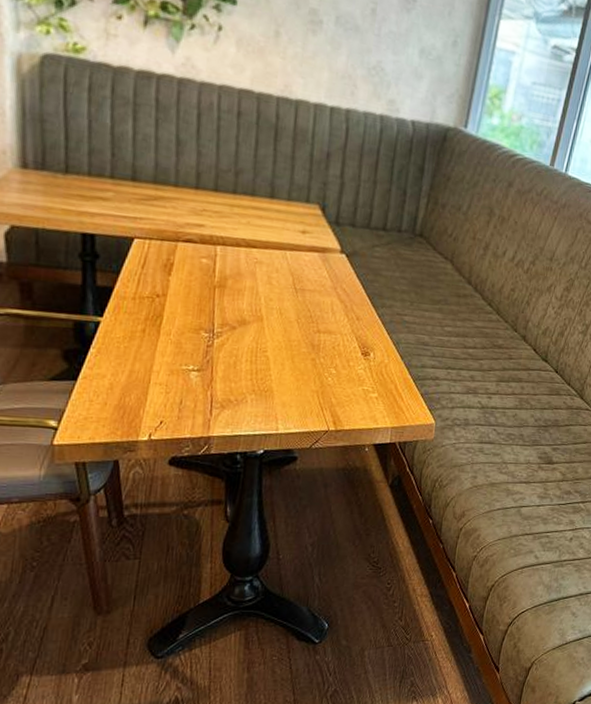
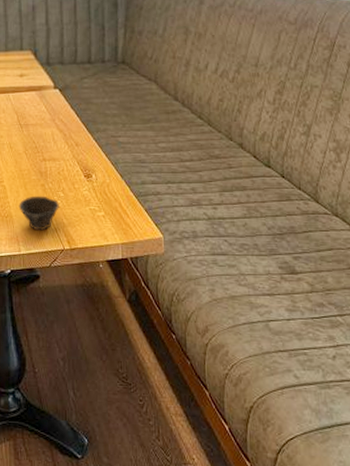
cup: none [282,370,329,409] -> present [19,196,59,231]

